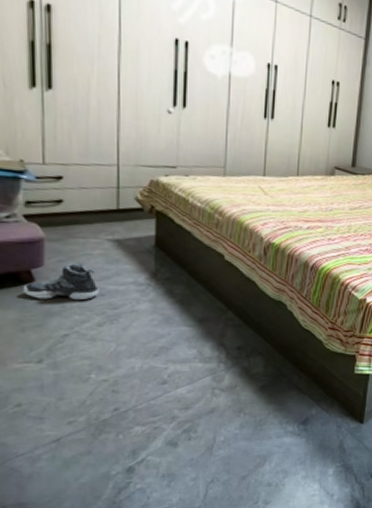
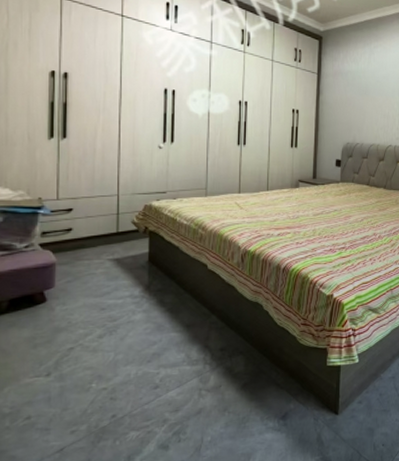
sneaker: present [23,262,99,301] -> none [36,281,101,317]

